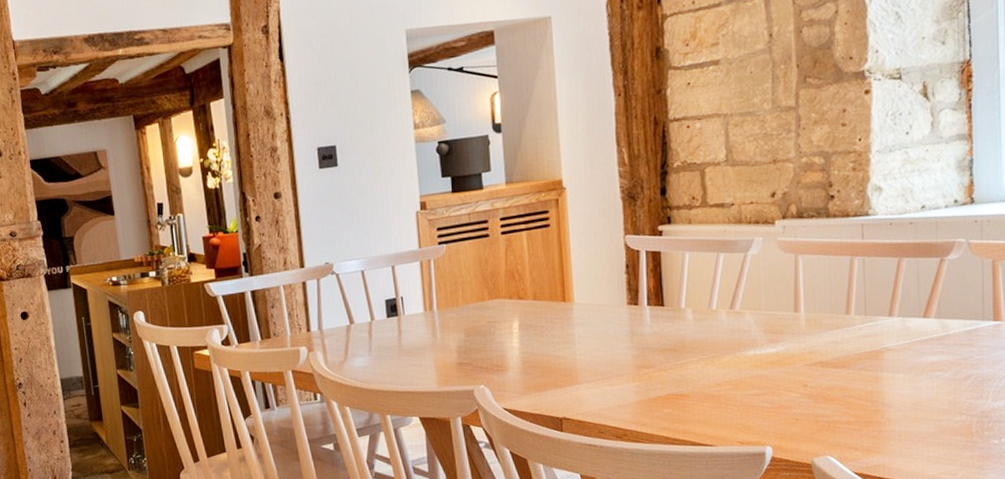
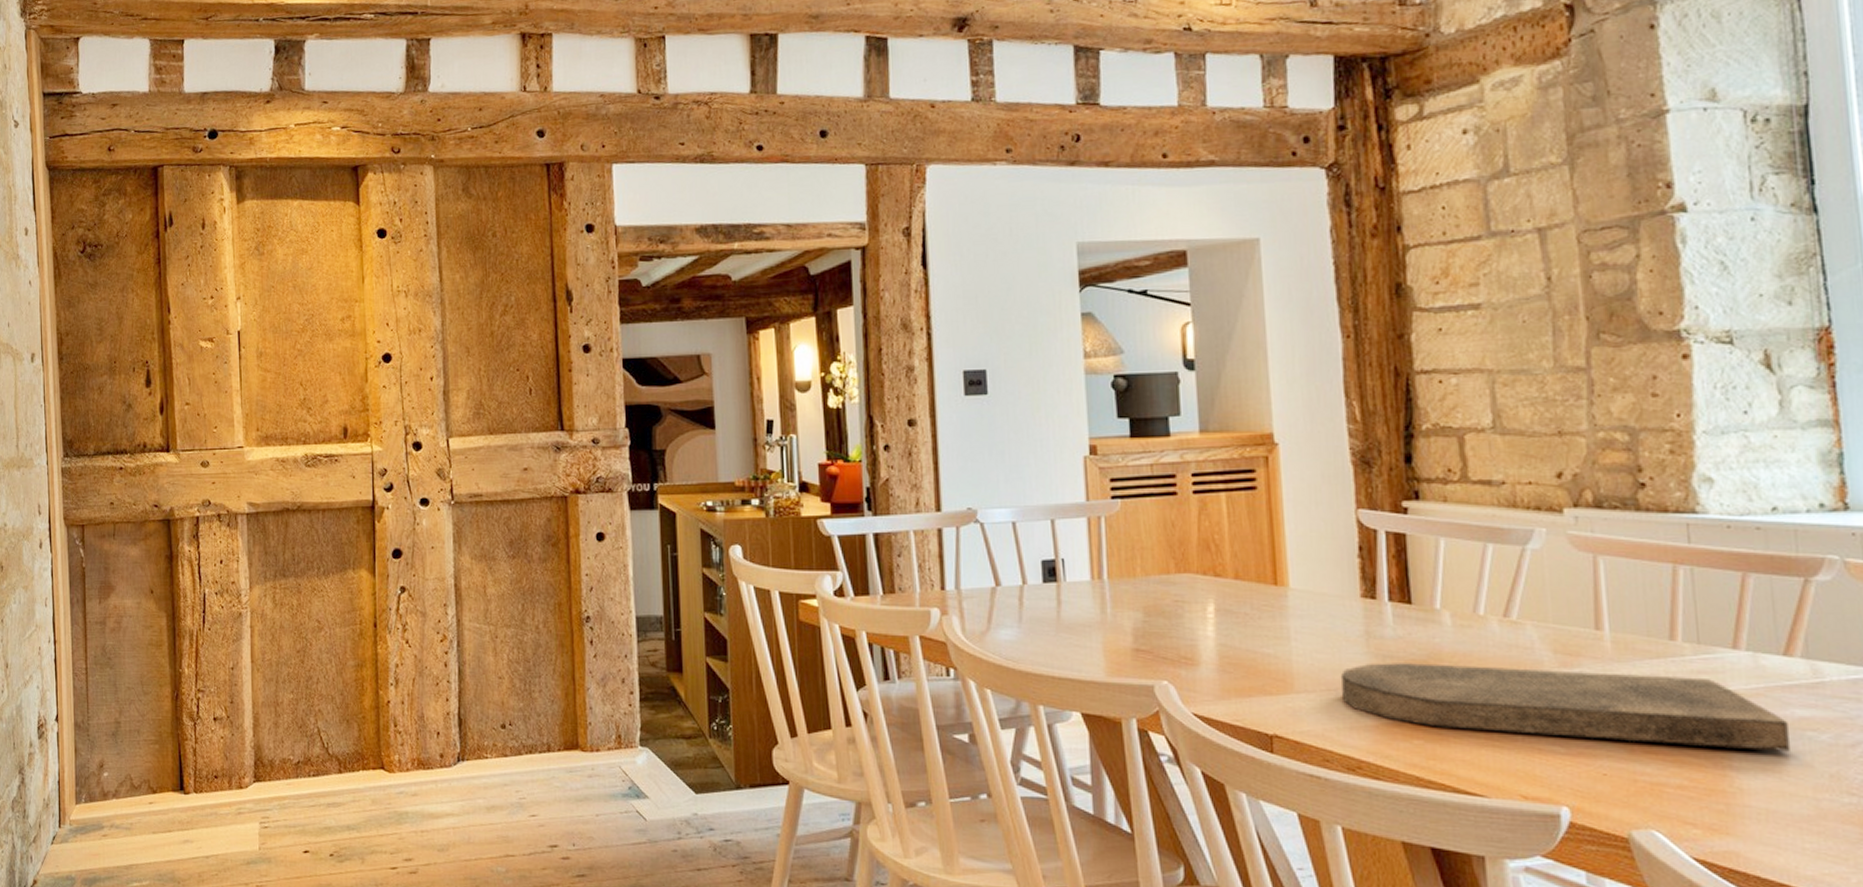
cutting board: none [611,340,924,399] -> present [1340,663,1792,752]

